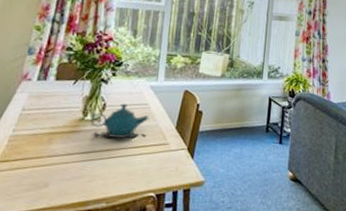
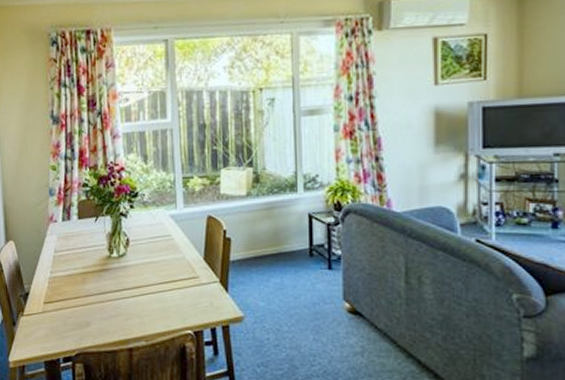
teapot: present [90,103,149,140] -> none [117,236,174,276]

